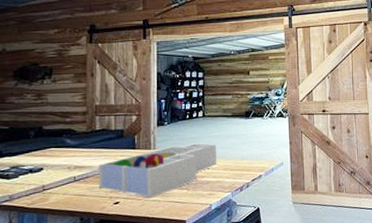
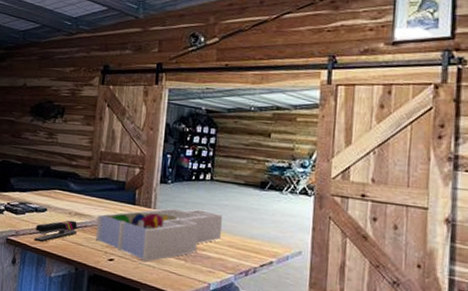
stapler: none [31,174,79,202] -> present [34,220,78,242]

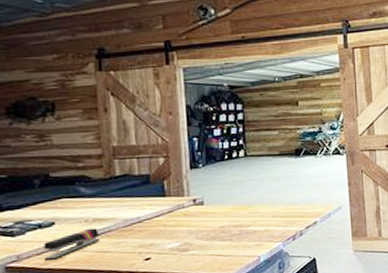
desk organizer: present [95,208,223,262] -> none [122,187,265,252]

